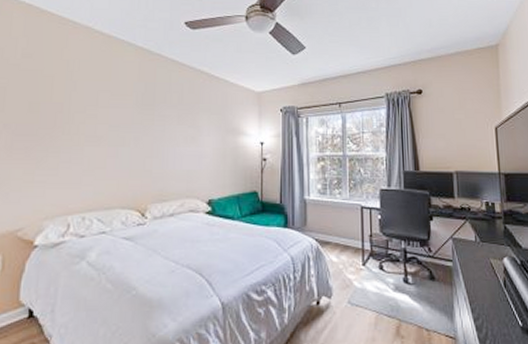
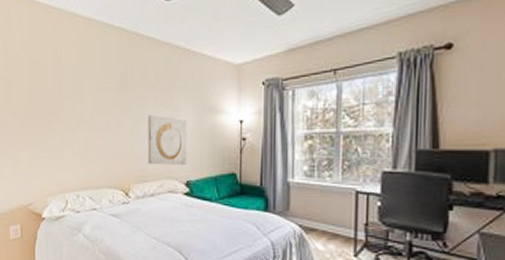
wall art: none [168,134,210,184] -> present [148,115,187,165]

